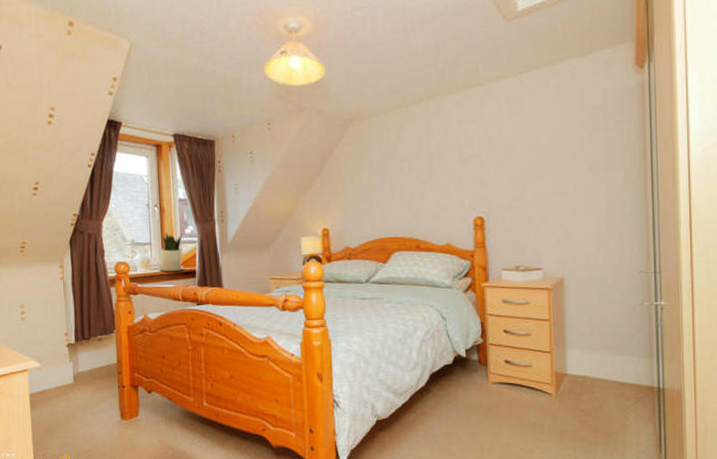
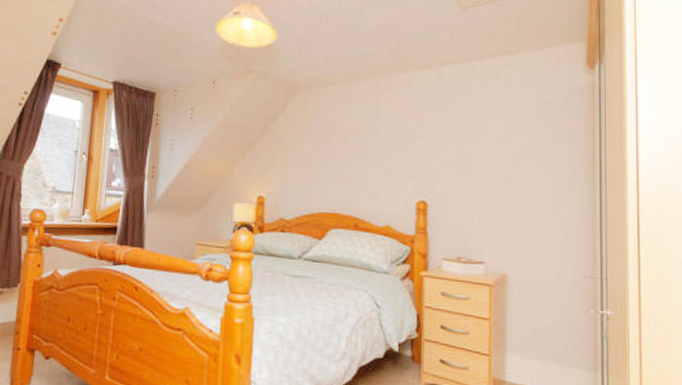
planter: present [158,233,184,273] -> none [77,183,109,227]

